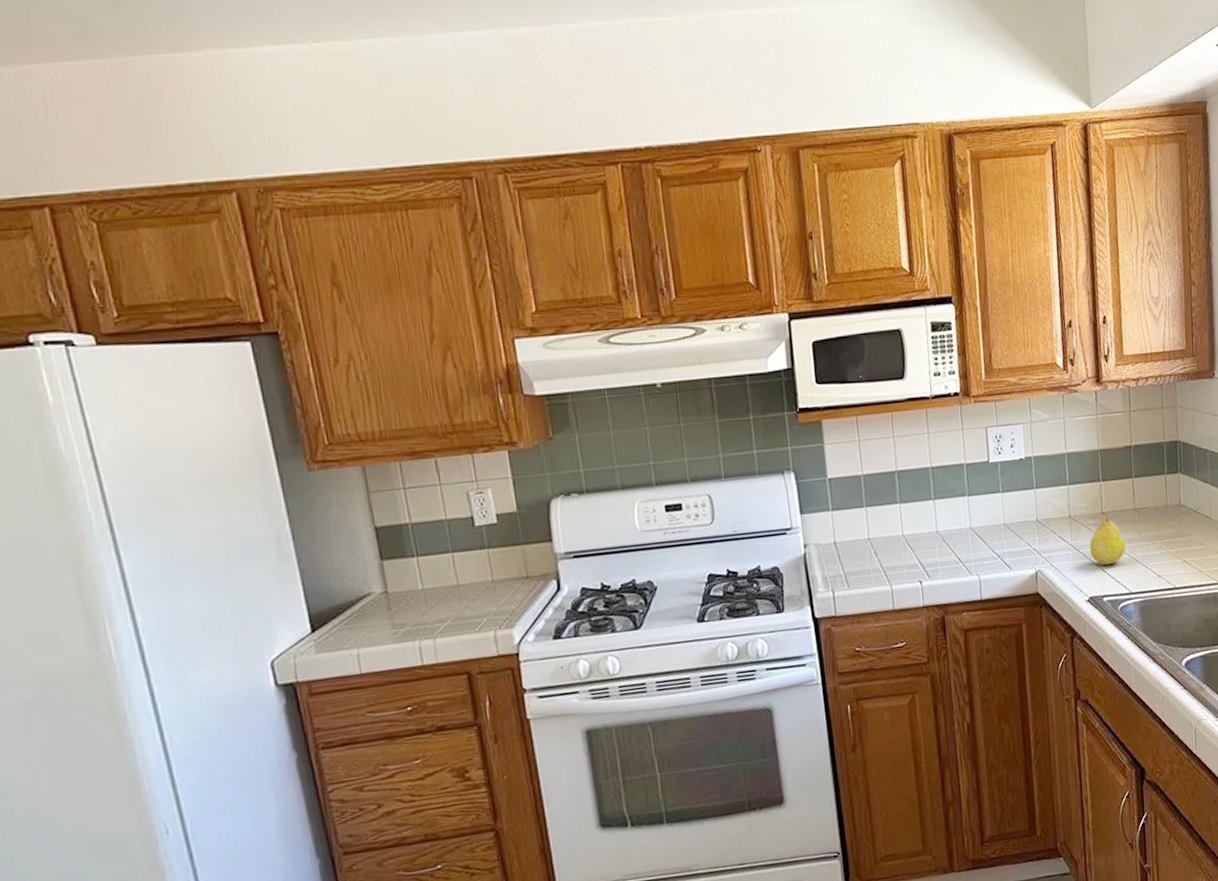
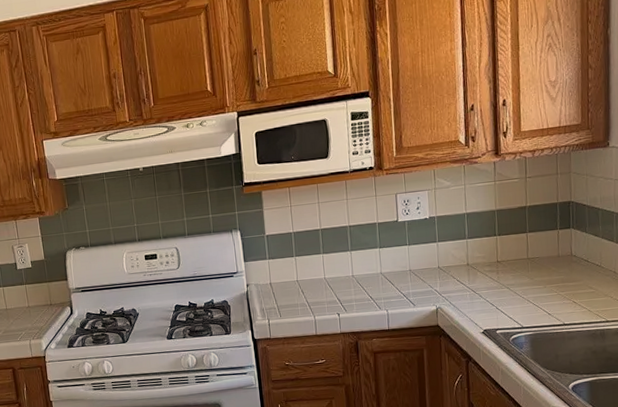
fruit: present [1090,516,1126,566] -> none [485,264,518,305]

